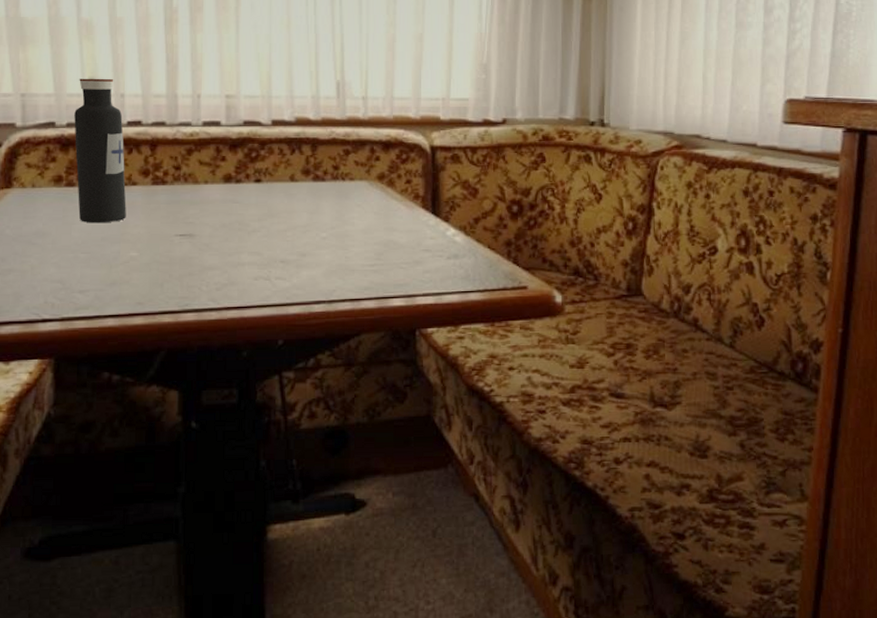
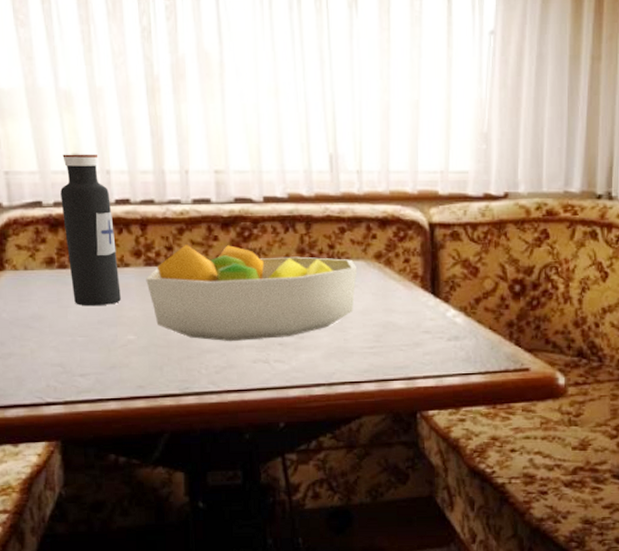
fruit bowl: none [152,163,361,259] -> present [146,243,358,342]

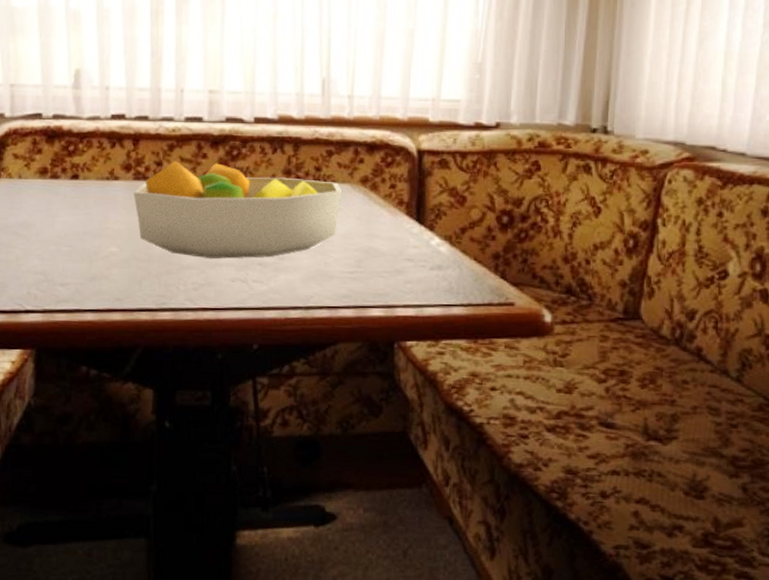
water bottle: present [60,154,121,306] -> none [60,70,108,217]

